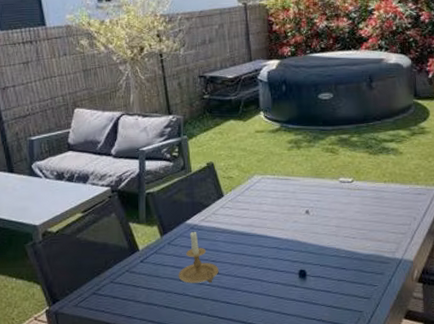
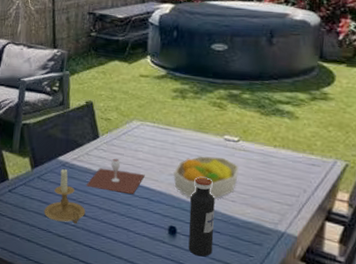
wine glass: none [216,214,271,246] -> present [86,158,145,194]
fruit bowl: none [297,198,357,241] -> present [173,156,240,199]
water bottle: none [315,220,341,294] -> present [188,177,215,257]

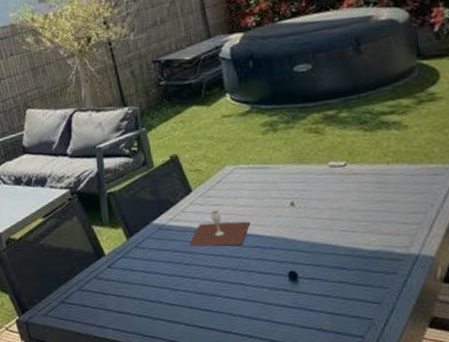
candle holder: present [44,168,86,224] -> none [149,232,195,290]
fruit bowl: present [173,156,240,199] -> none [280,186,354,237]
water bottle: present [188,177,215,257] -> none [305,212,343,299]

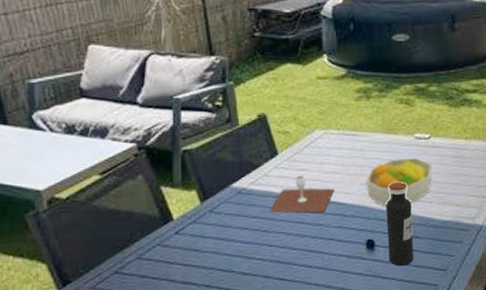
fruit bowl: none [280,186,354,237] -> present [365,157,434,206]
water bottle: none [305,212,343,299] -> present [386,182,414,266]

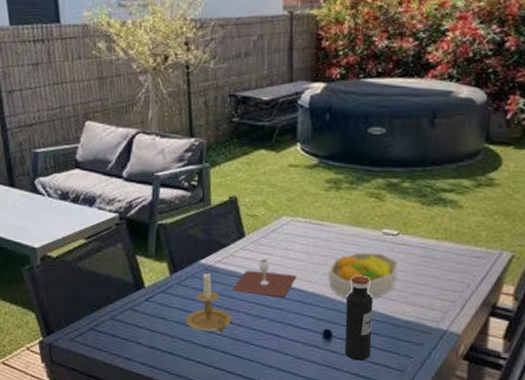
candle holder: none [222,196,272,258] -> present [185,272,232,332]

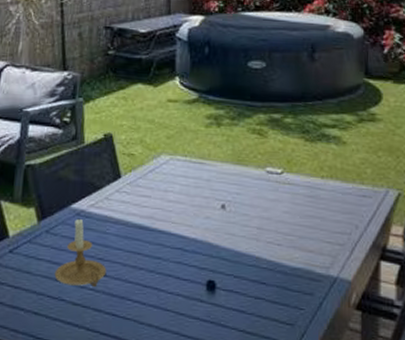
wine glass: present [231,259,297,297] -> none [106,202,177,244]
fruit bowl: present [327,252,399,299] -> none [209,193,285,245]
water bottle: present [344,276,373,361] -> none [230,219,259,315]

